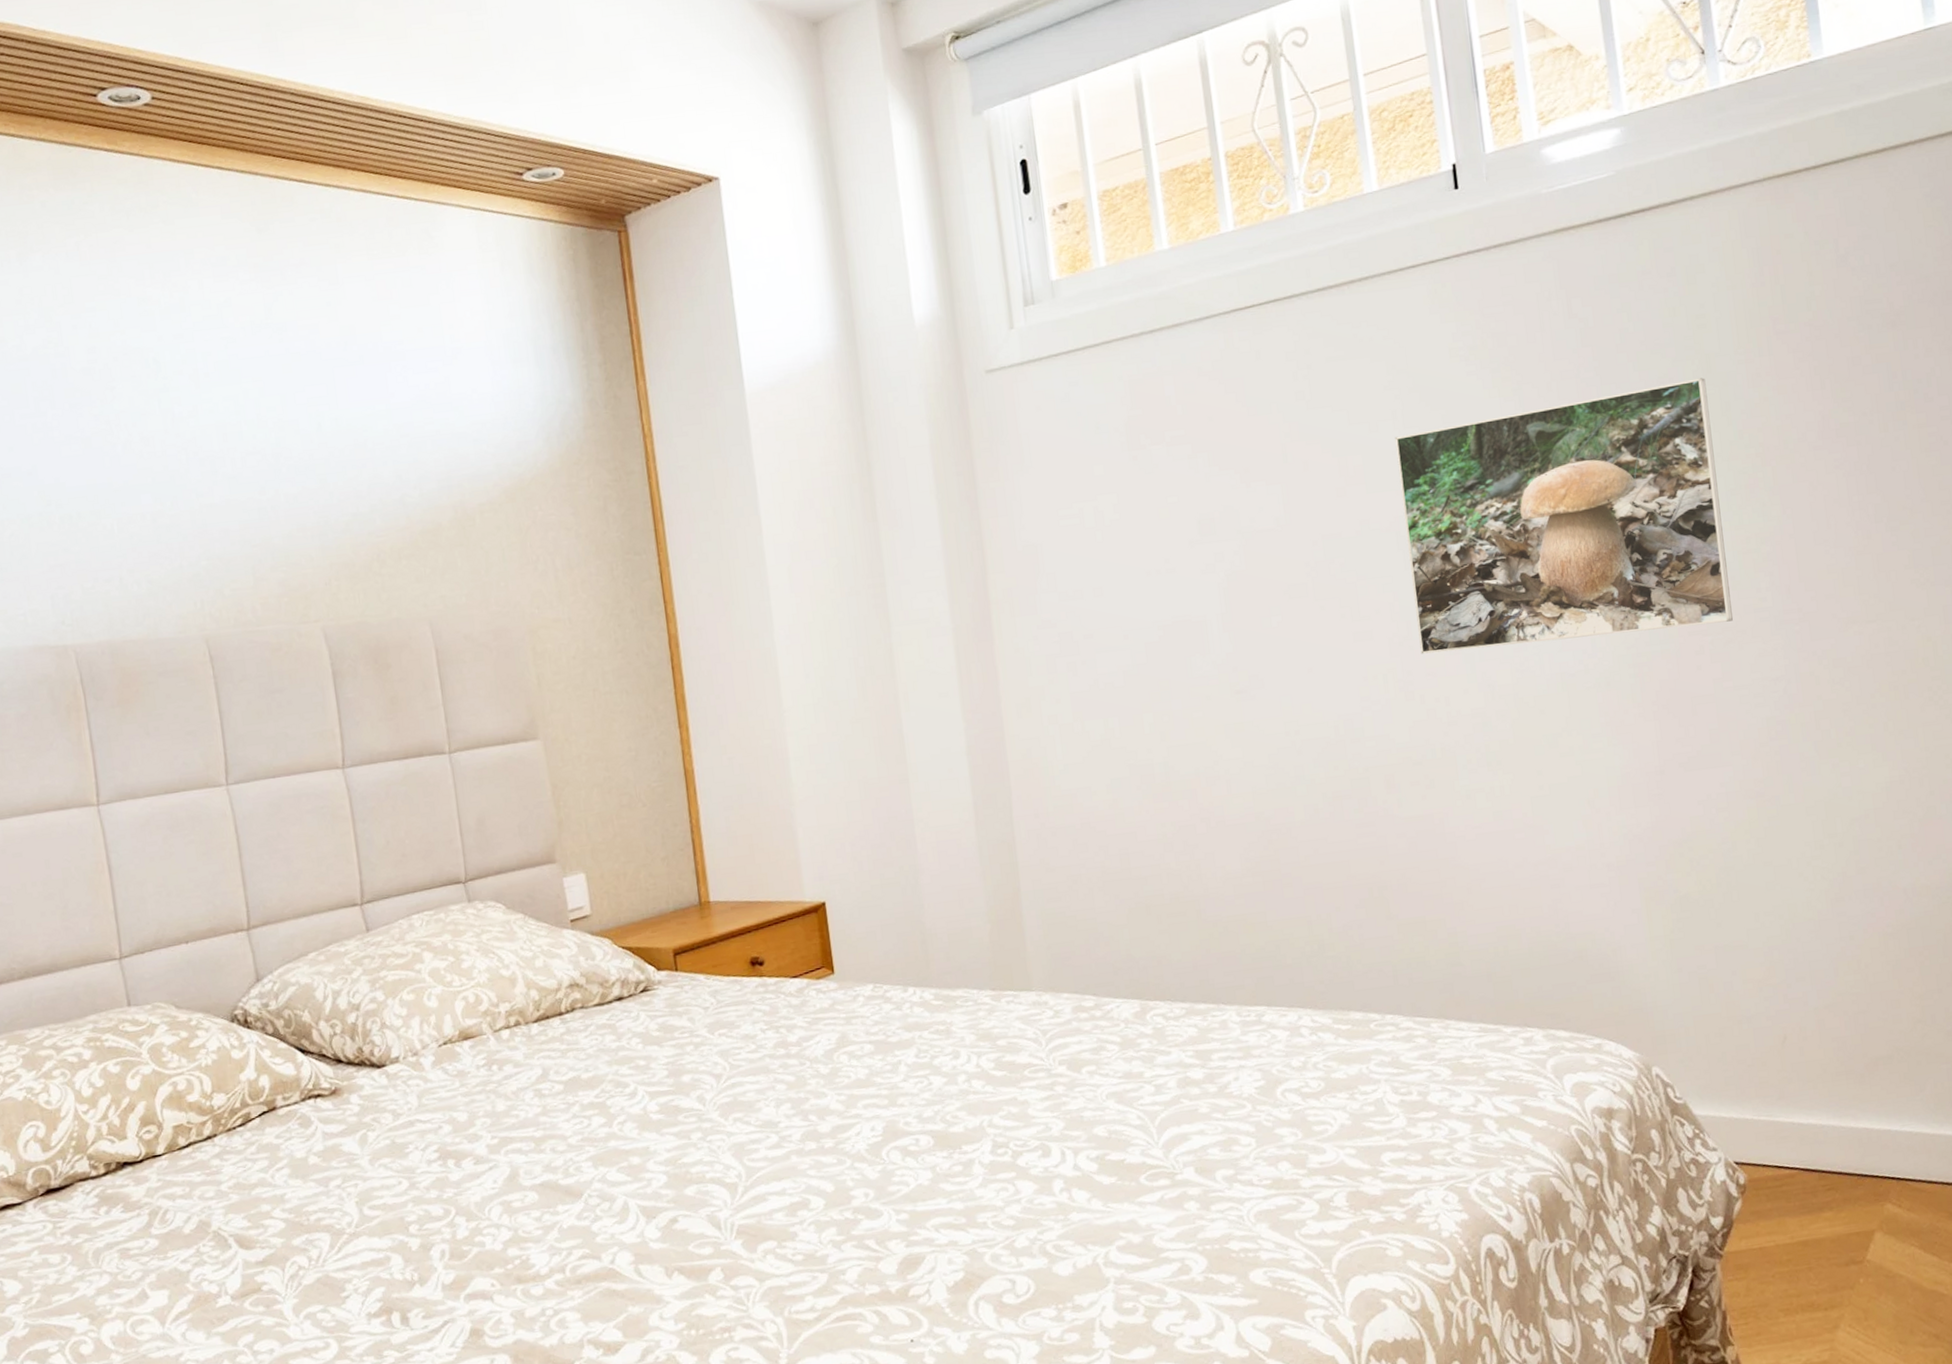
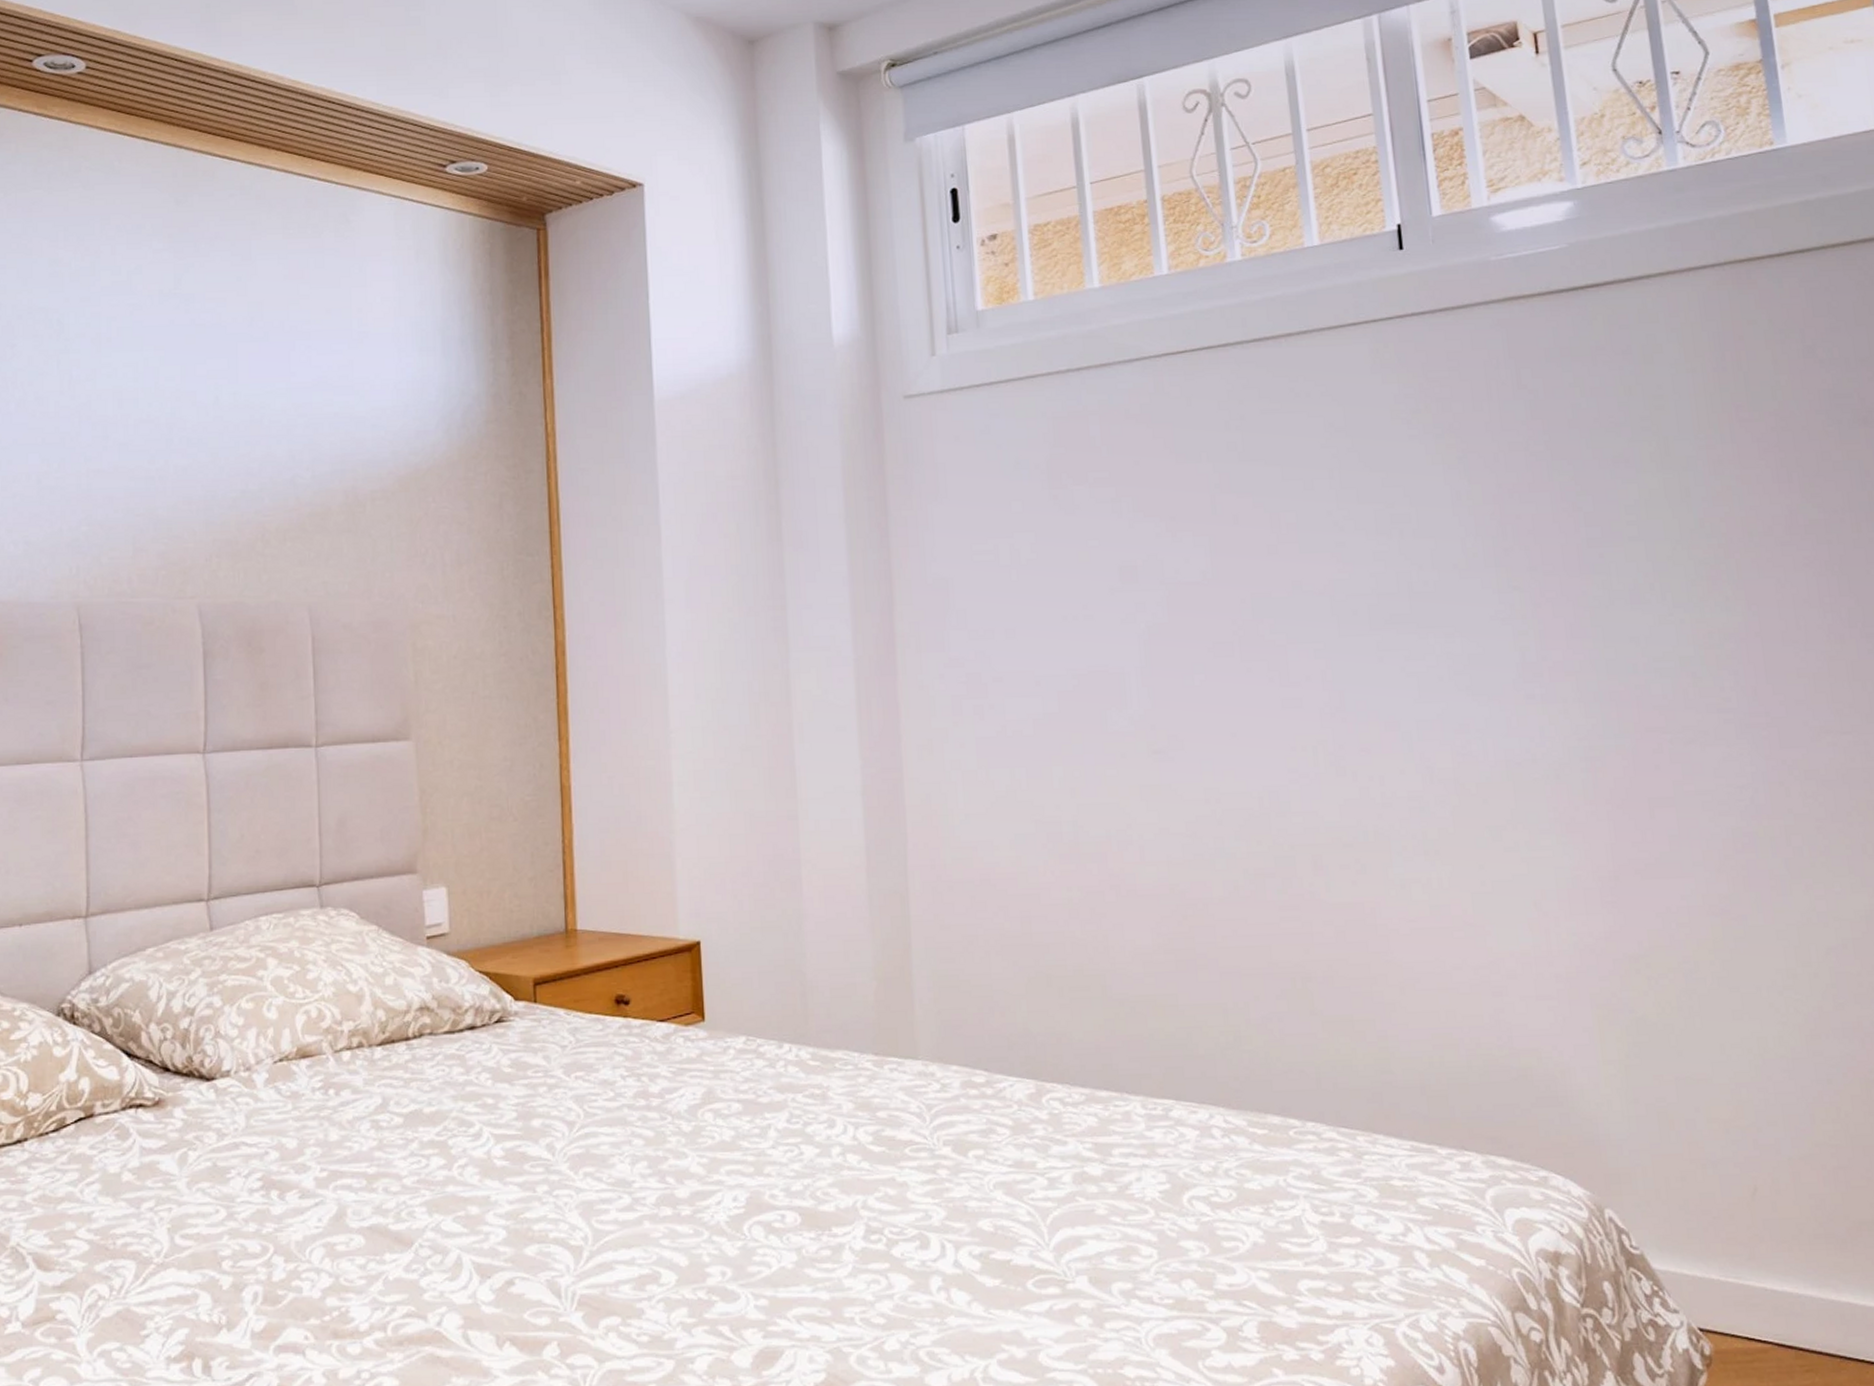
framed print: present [1394,378,1733,654] -> none [1331,461,1694,728]

